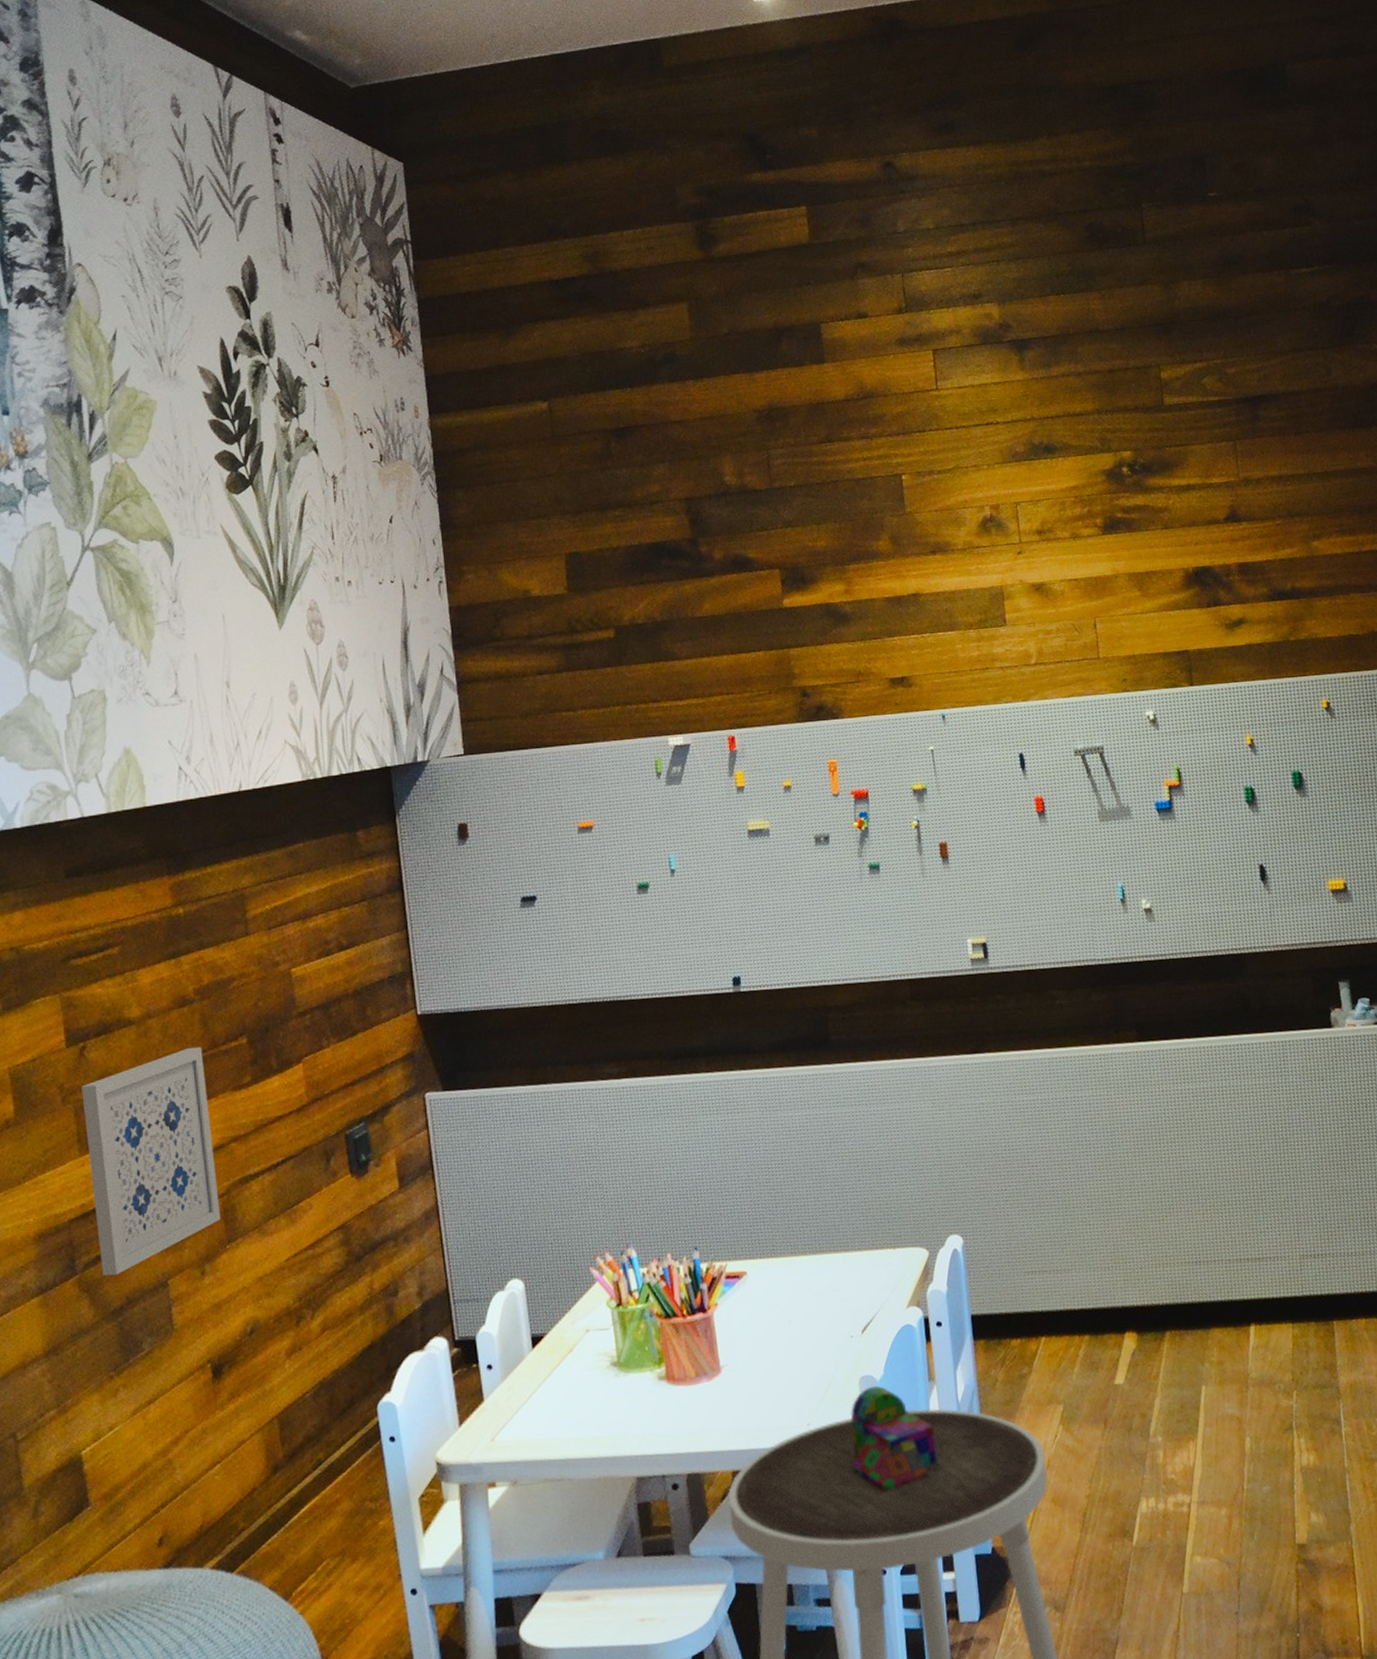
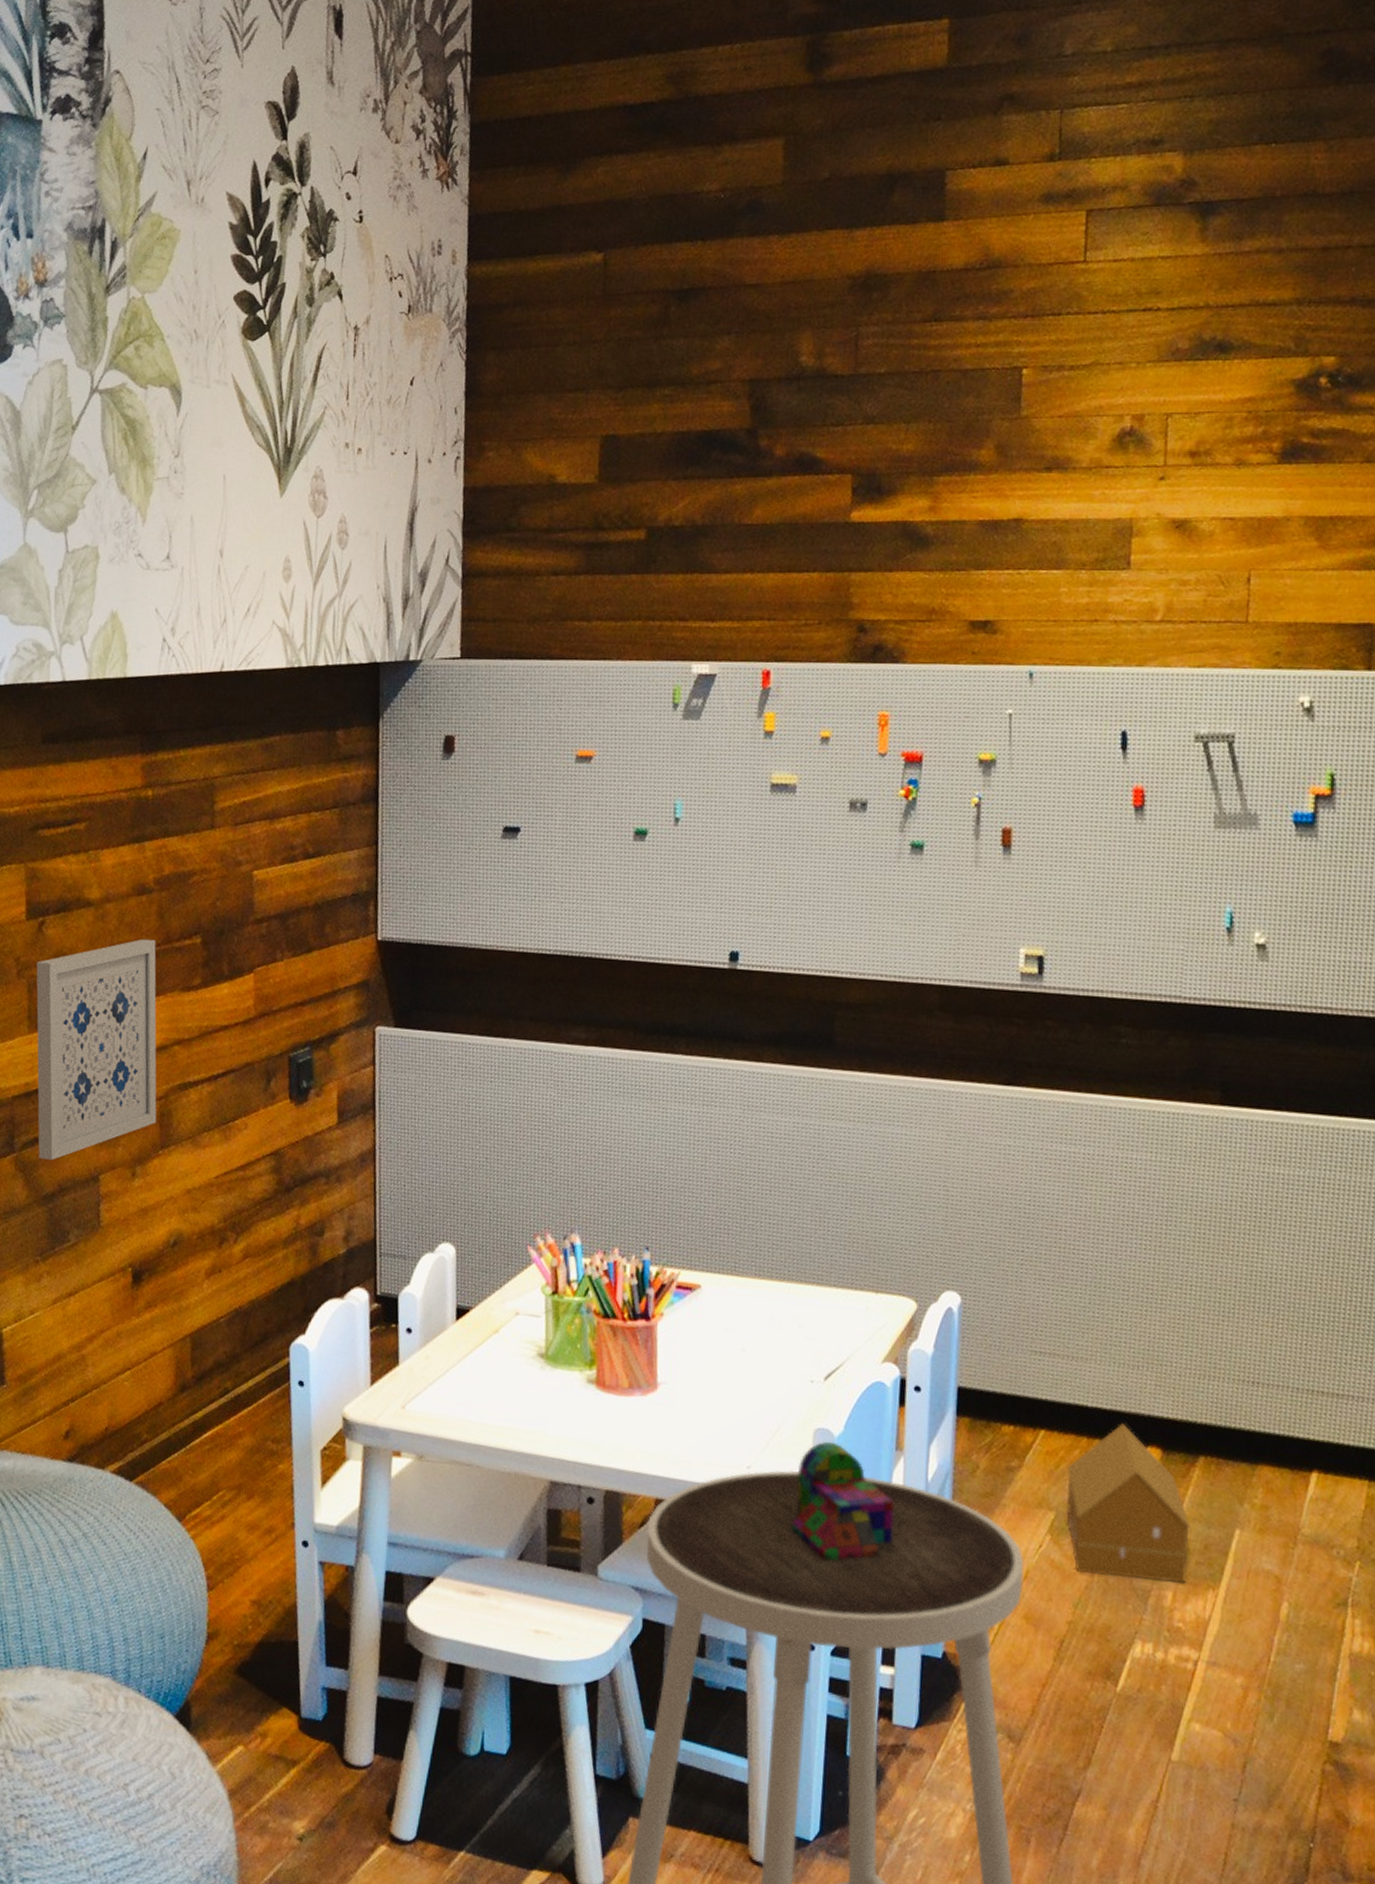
toy house: none [1066,1317,1172,1452] -> present [1066,1423,1191,1583]

